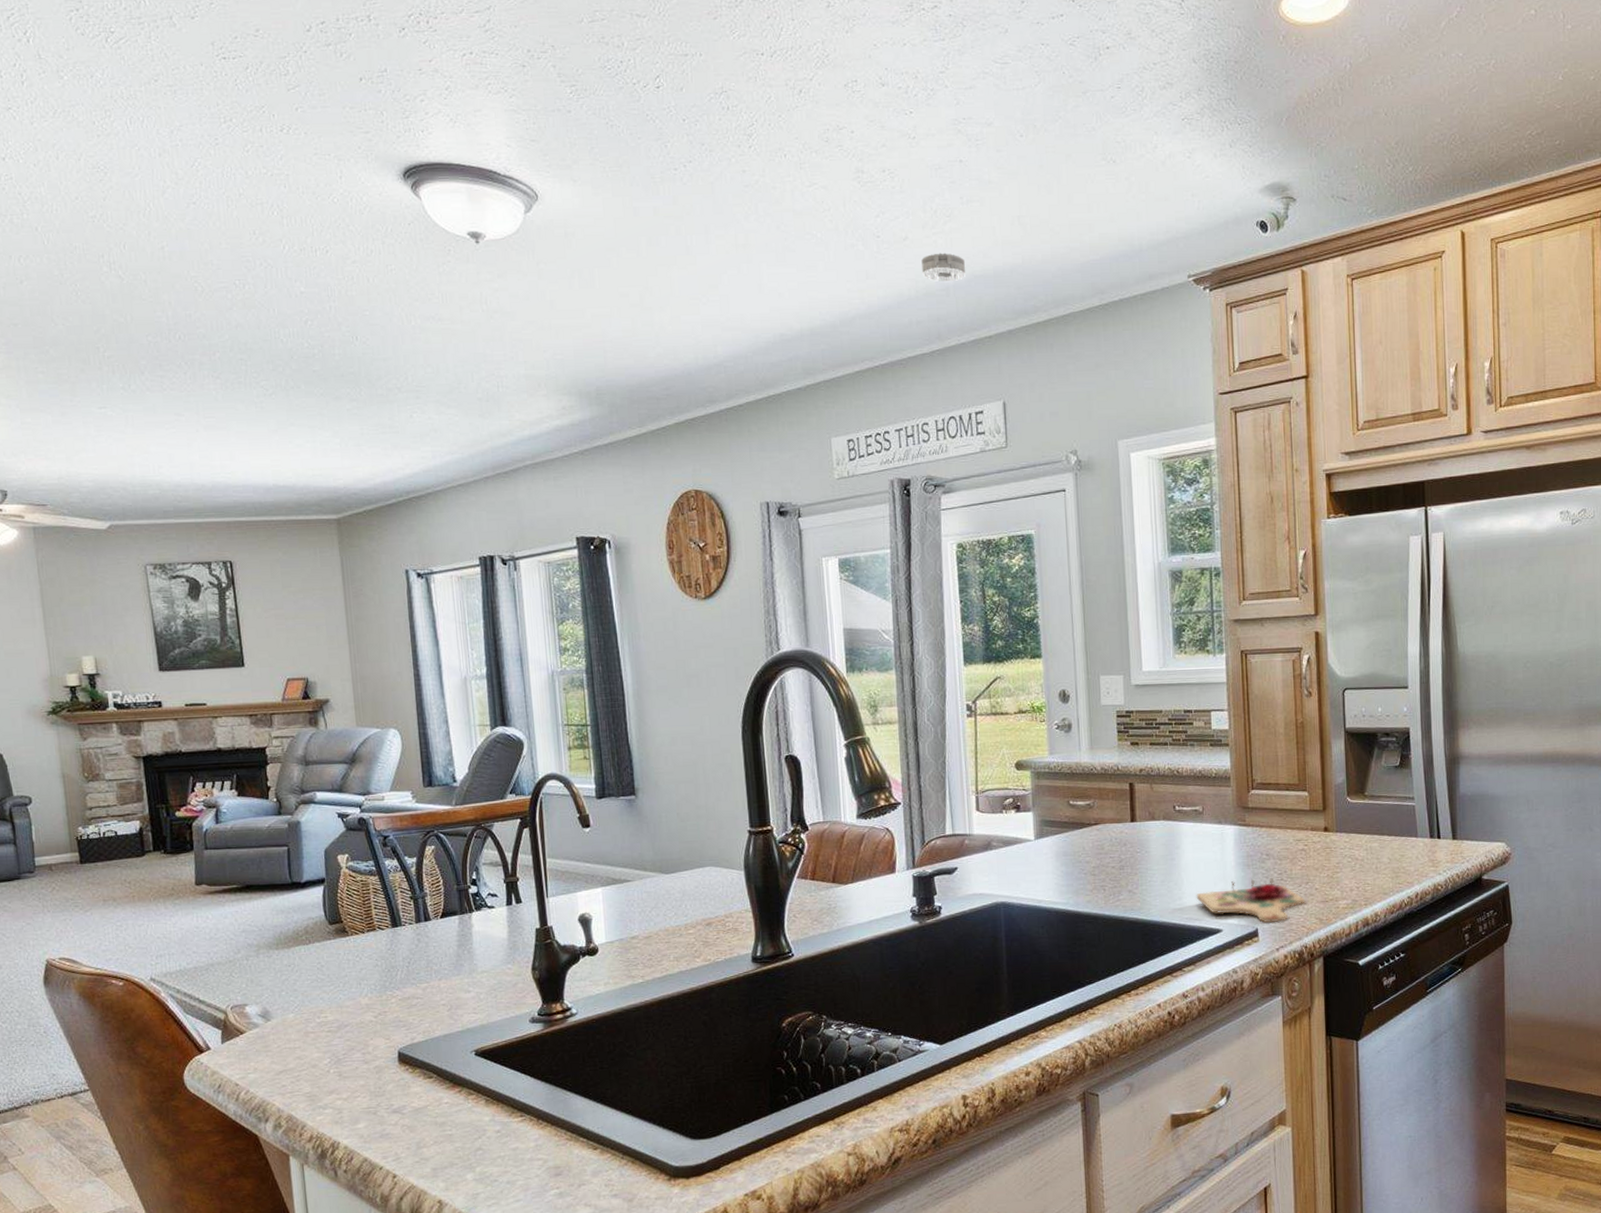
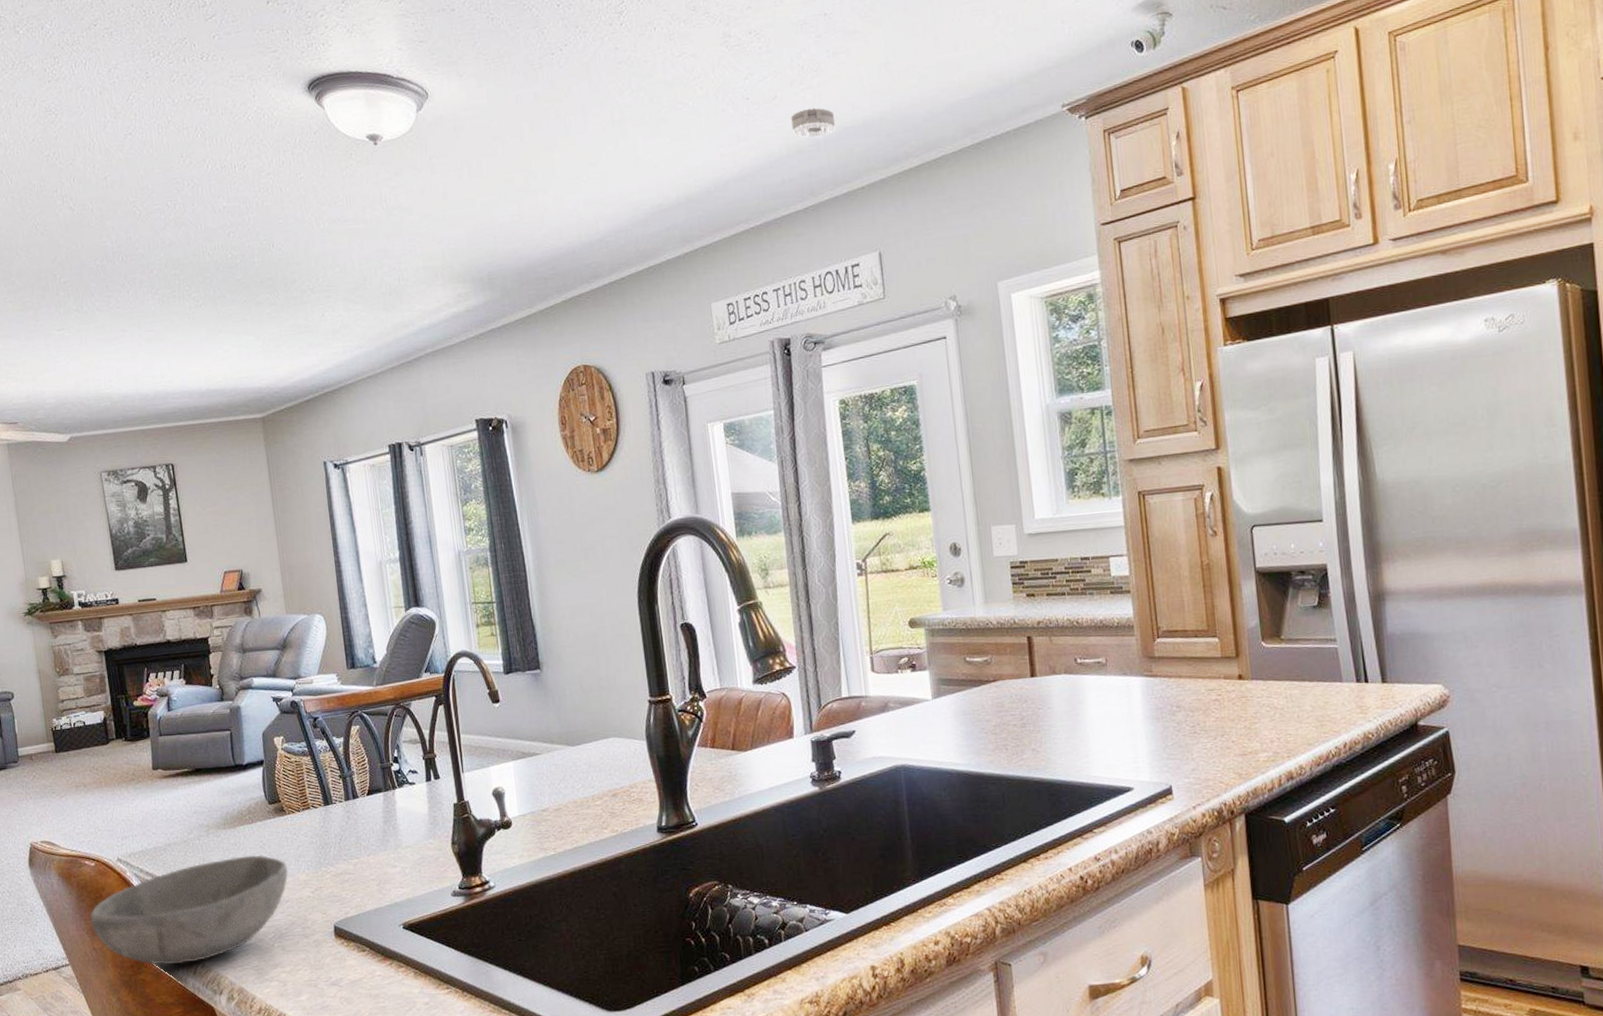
bowl: none [116,977,349,1091] -> present [90,854,289,965]
cutting board: present [1196,877,1304,923] -> none [1103,730,1221,779]

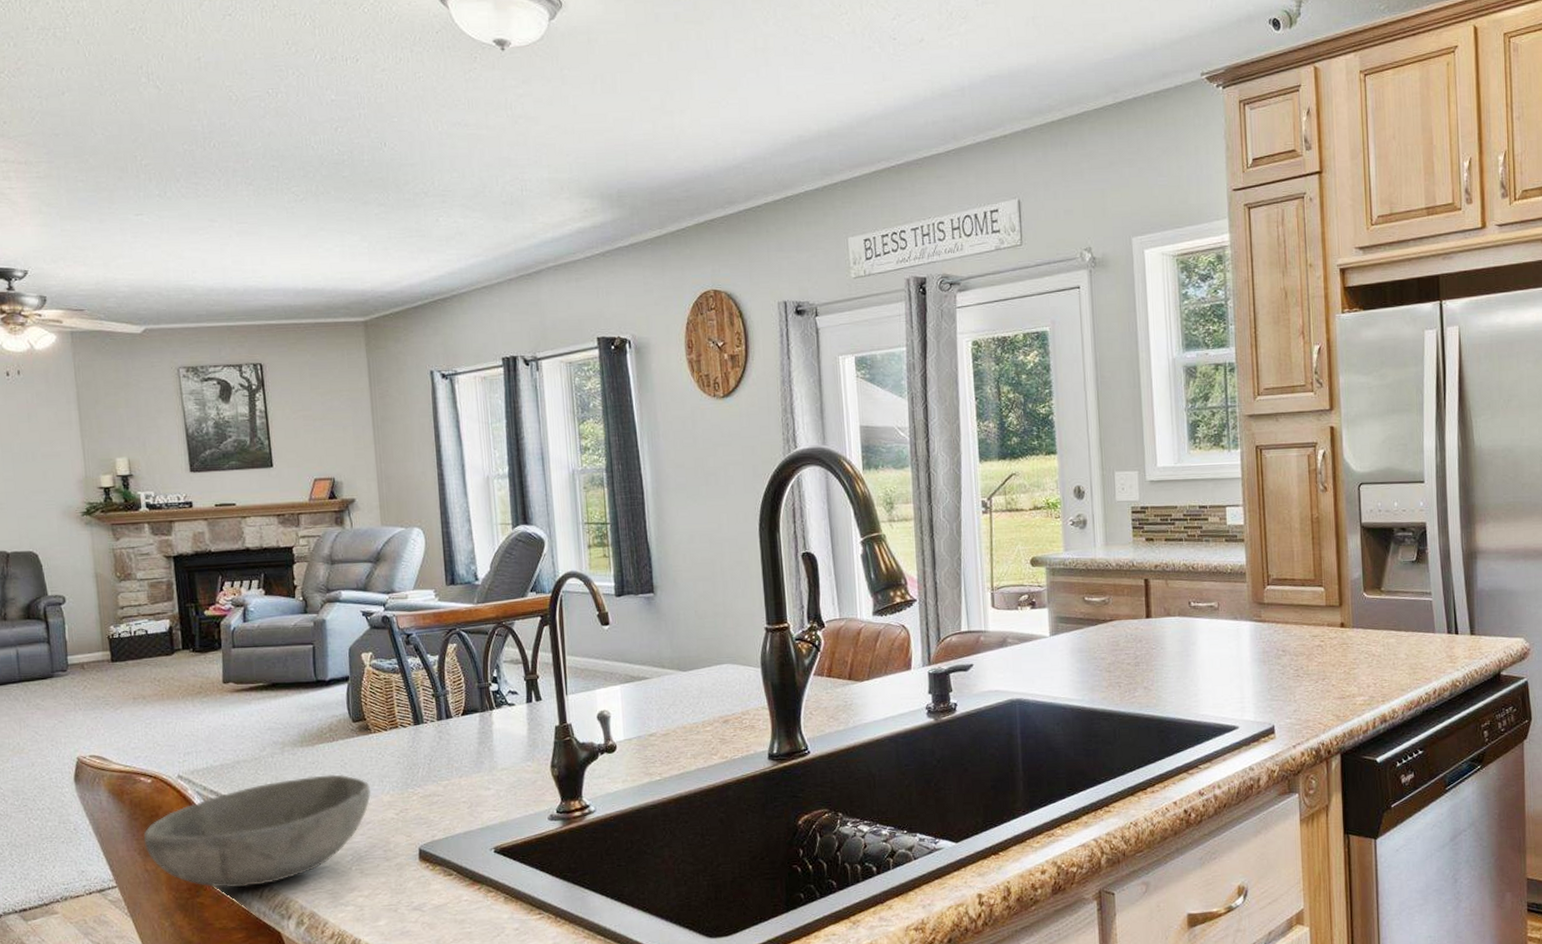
smoke detector: present [791,107,835,138] -> none [937,54,980,83]

